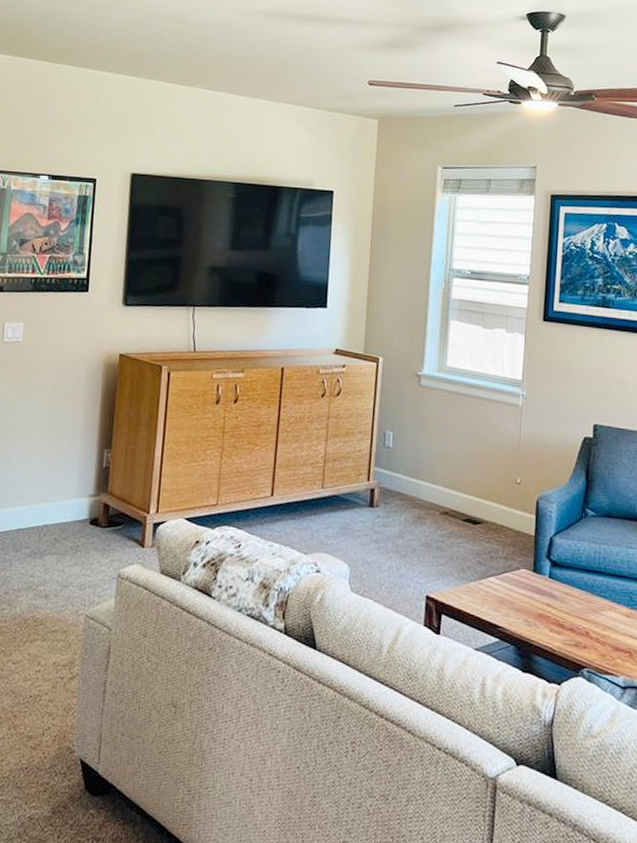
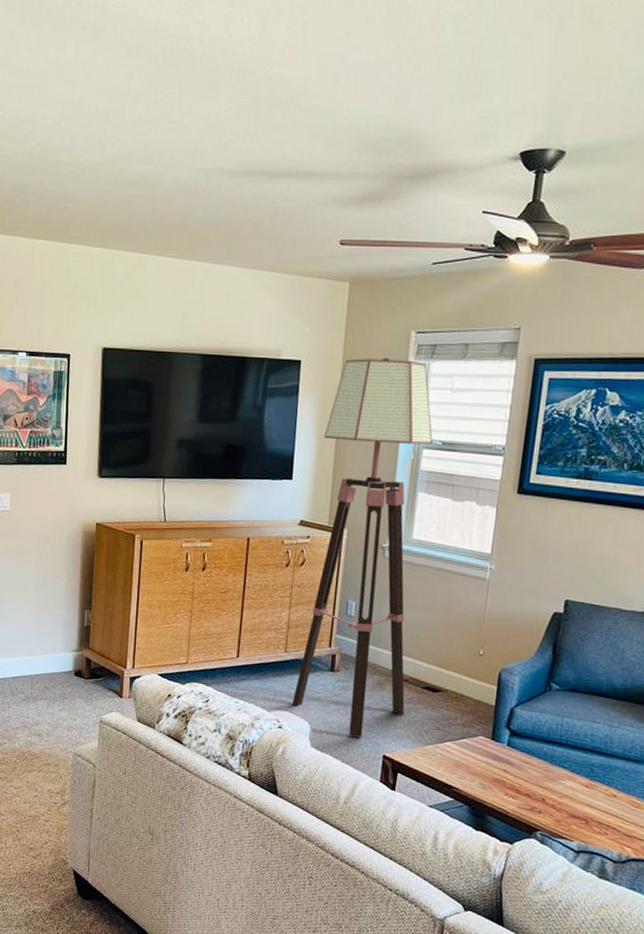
floor lamp: none [330,190,462,577] -> present [292,358,433,737]

